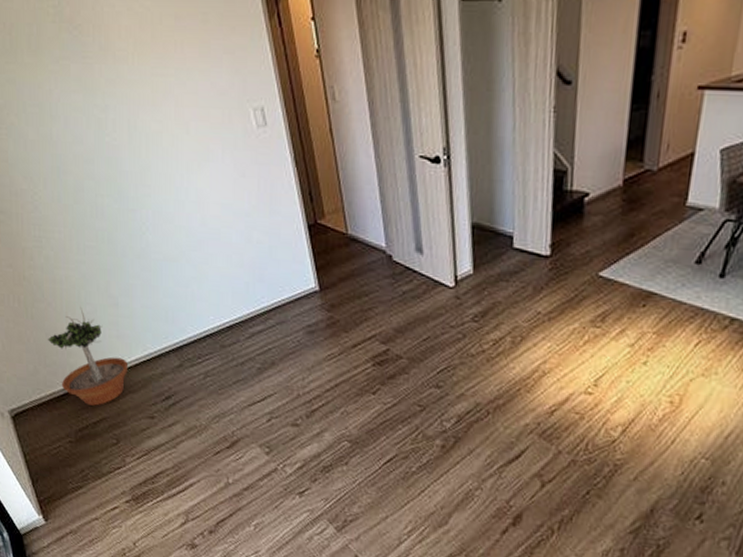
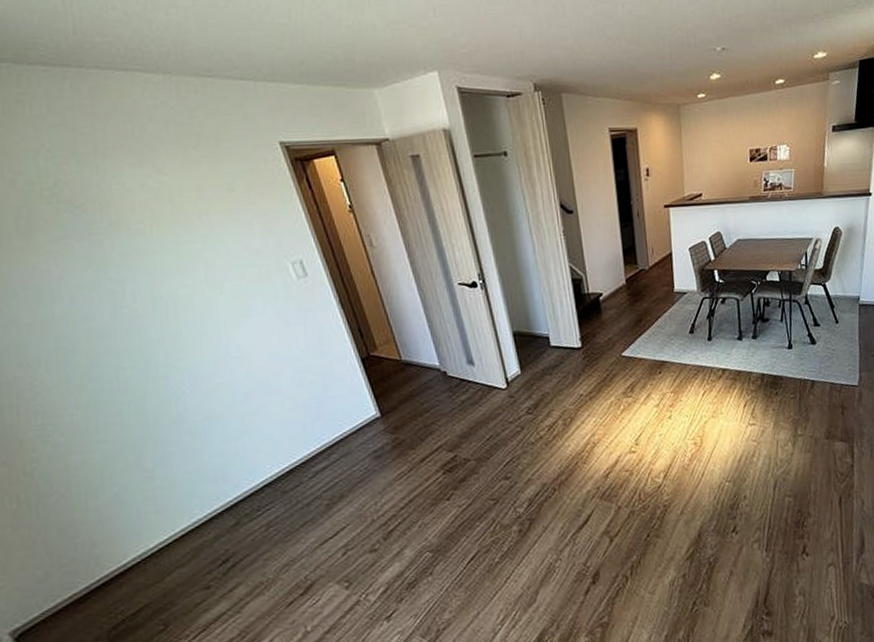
potted tree: present [48,306,128,406] -> none [62,489,172,596]

